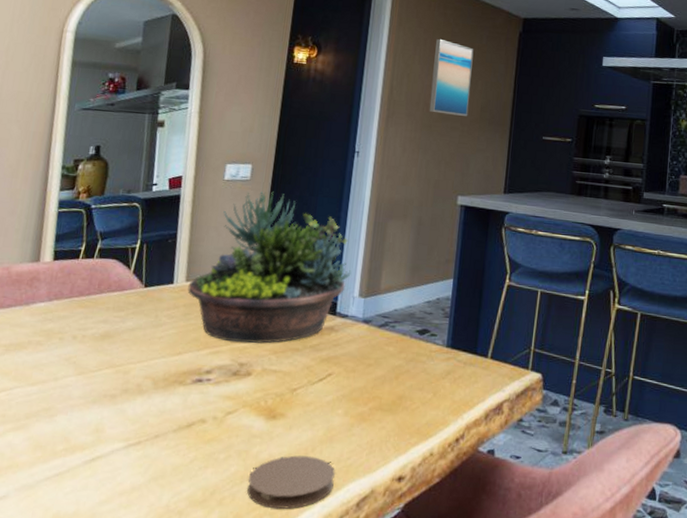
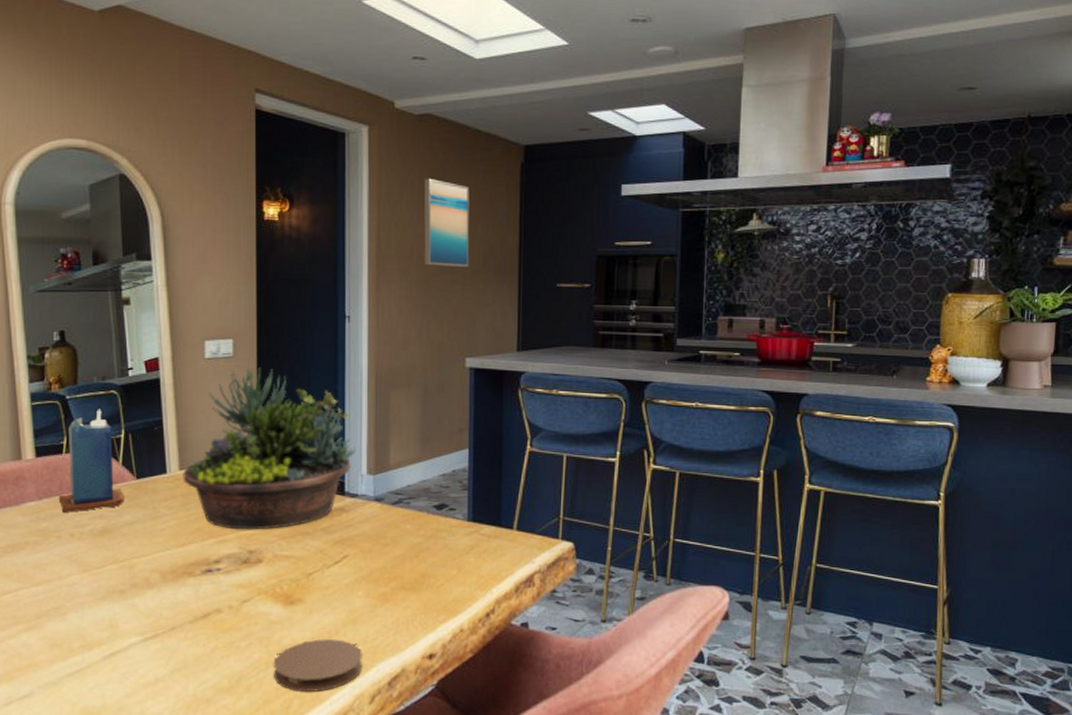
candle: none [67,219,132,315] -> present [58,409,126,513]

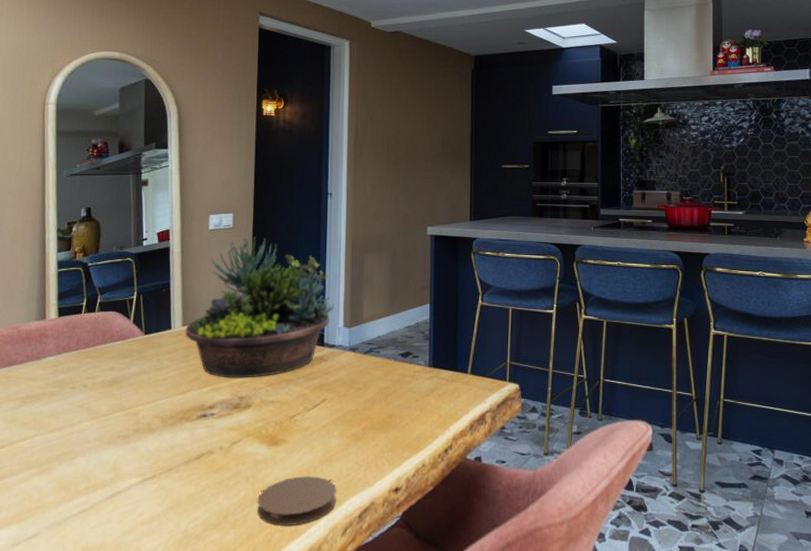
candle: present [58,409,126,513] -> none [75,274,135,365]
wall art: present [424,178,470,267] -> none [393,81,431,152]

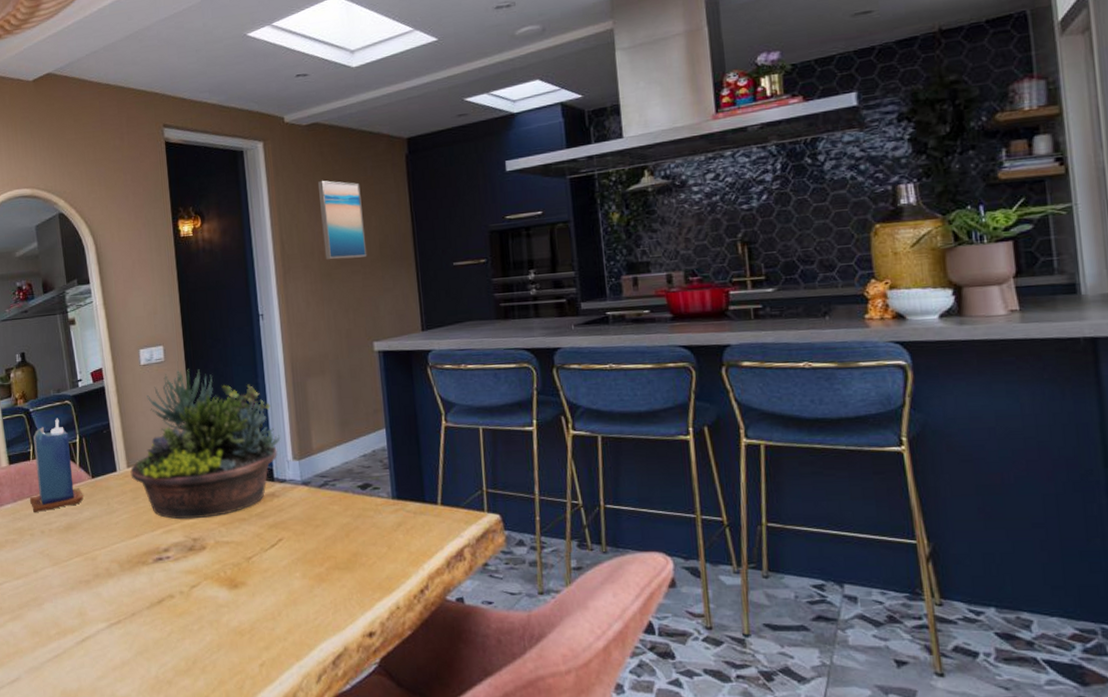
candle: none [75,274,135,365] -> present [29,418,84,512]
coaster: present [257,476,336,526] -> none [224,620,307,673]
wall art: none [393,81,431,152] -> present [317,180,367,259]

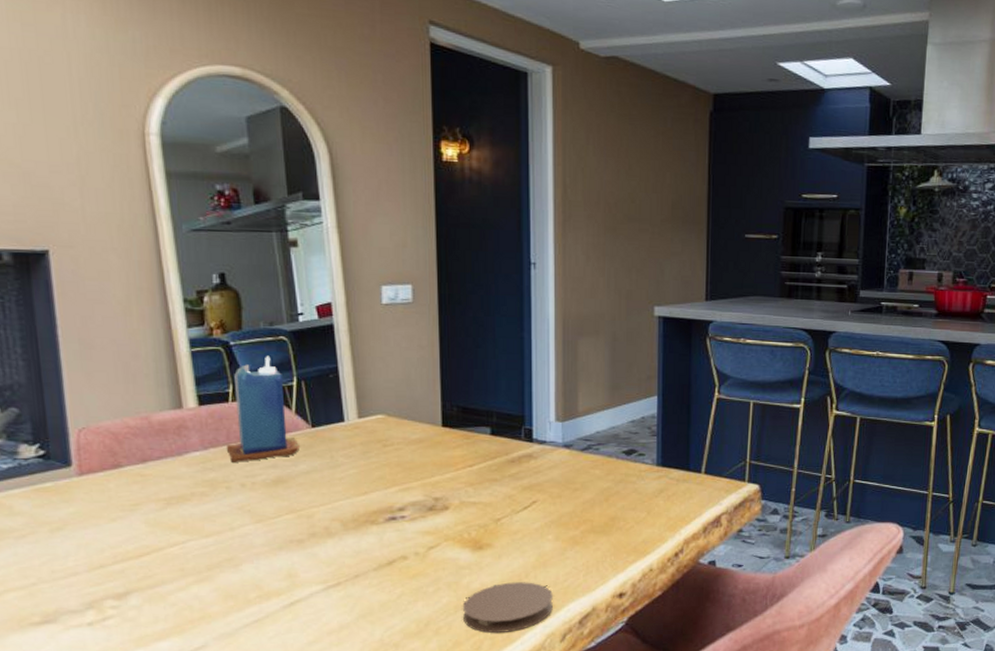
succulent planter: present [130,369,281,520] -> none [362,314,544,478]
coaster: none [224,620,307,673] -> present [463,582,553,633]
wall art: present [317,180,367,259] -> none [611,123,658,215]

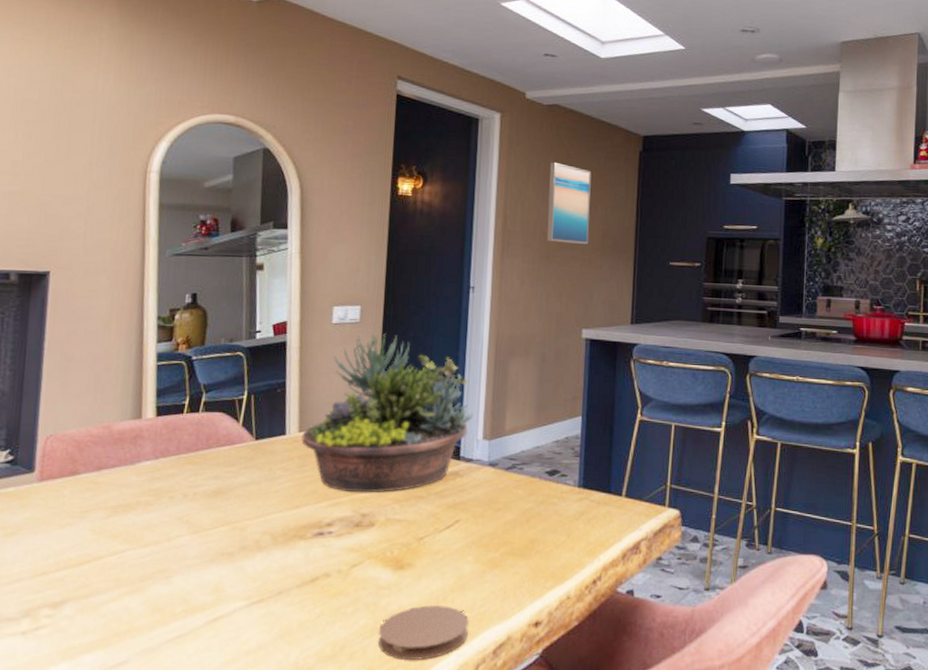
candle: present [226,355,301,462] -> none [174,370,243,473]
succulent planter: none [362,314,544,478] -> present [301,333,474,493]
wall art: none [611,123,658,215] -> present [546,162,592,244]

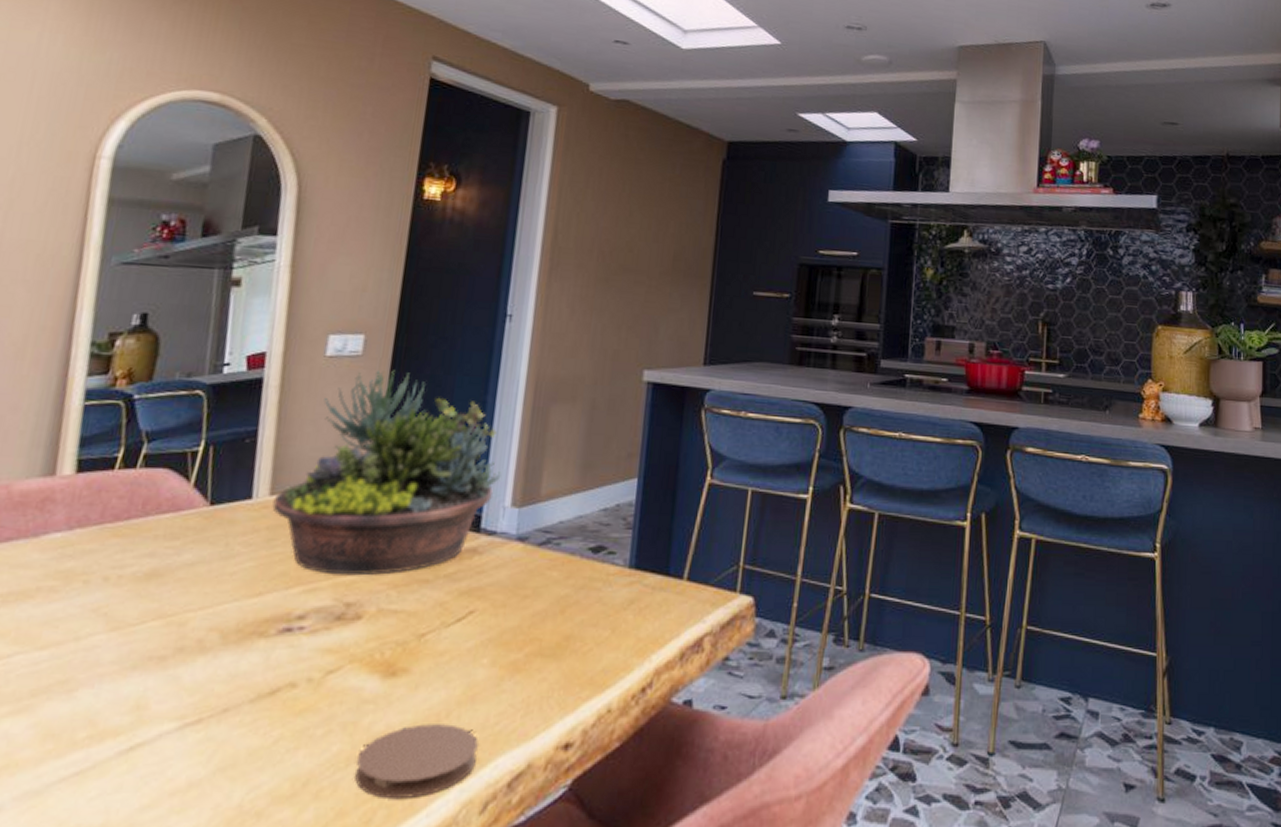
wall art: present [546,162,592,244] -> none [605,167,664,267]

